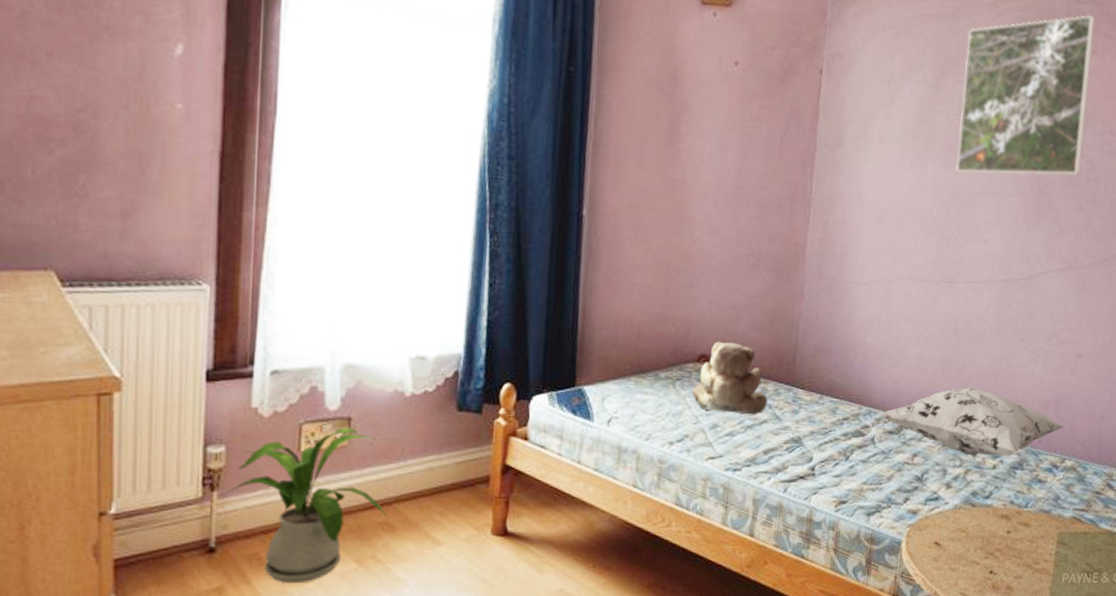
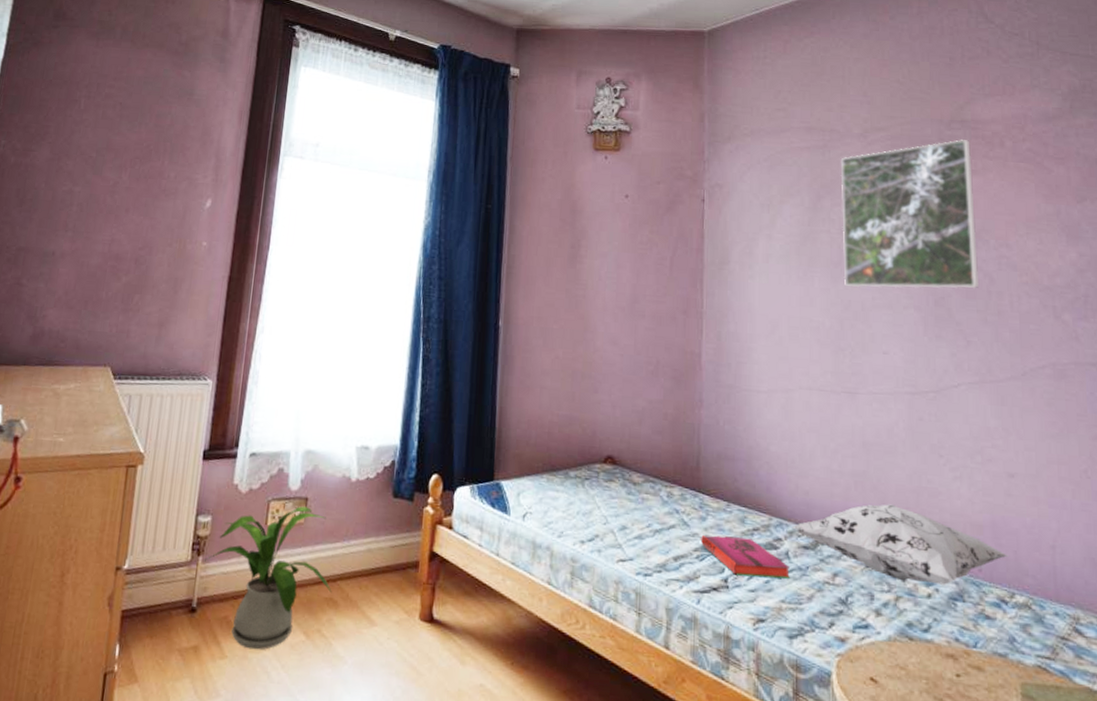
teddy bear: present [691,341,768,415] -> none [599,444,674,519]
hardback book: none [792,427,874,463] -> present [701,535,790,579]

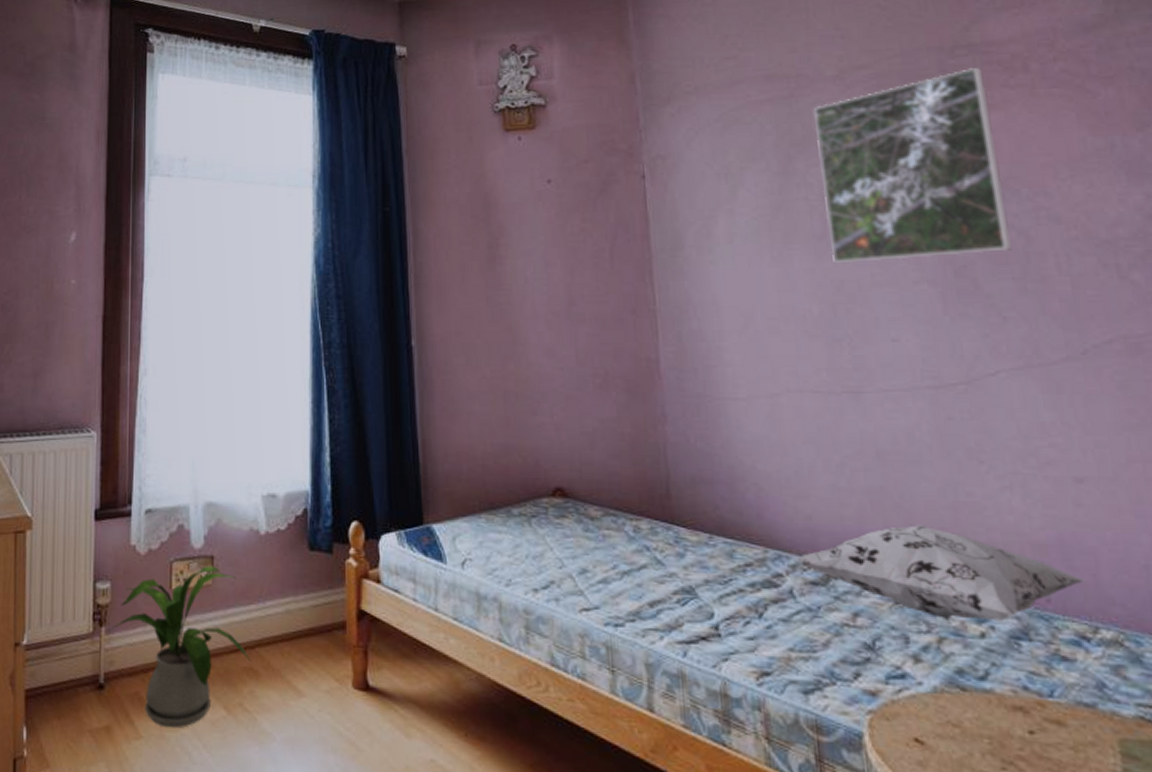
hardback book: present [701,535,790,579] -> none [680,574,797,622]

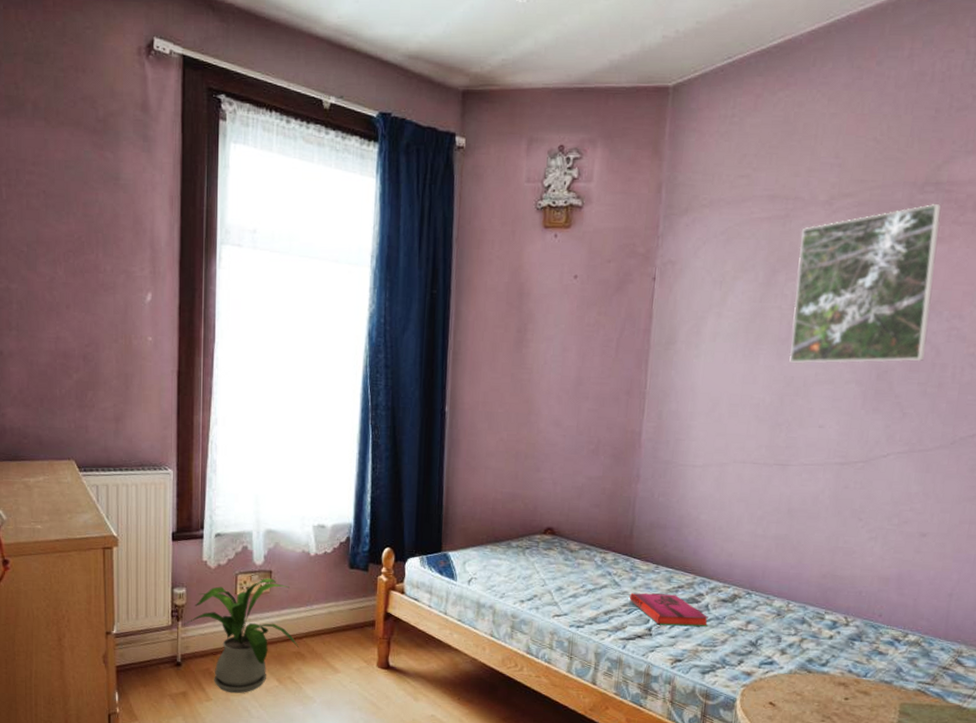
hardback book: none [680,574,797,622] -> present [630,593,708,627]
decorative pillow: present [793,525,1086,621] -> none [713,562,908,628]

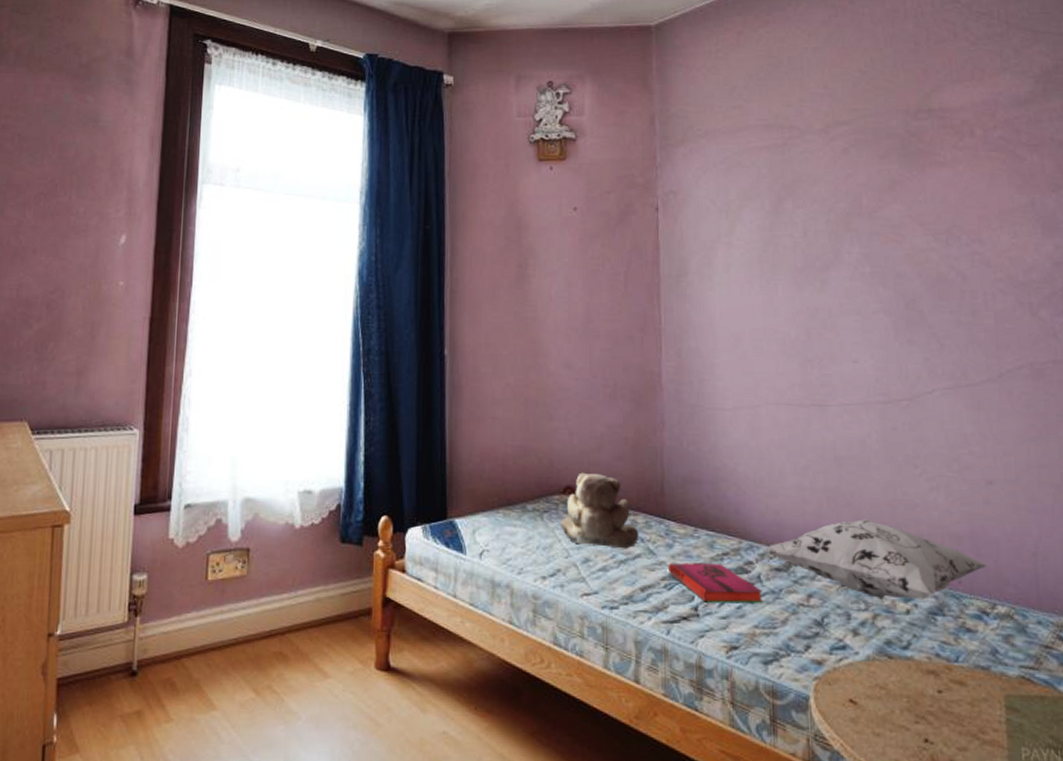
house plant: present [184,578,299,694] -> none [143,558,281,711]
teddy bear: none [539,516,607,581] -> present [559,472,639,549]
decorative pillow: none [713,562,908,628] -> present [762,519,989,600]
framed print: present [789,204,942,364] -> none [801,130,951,294]

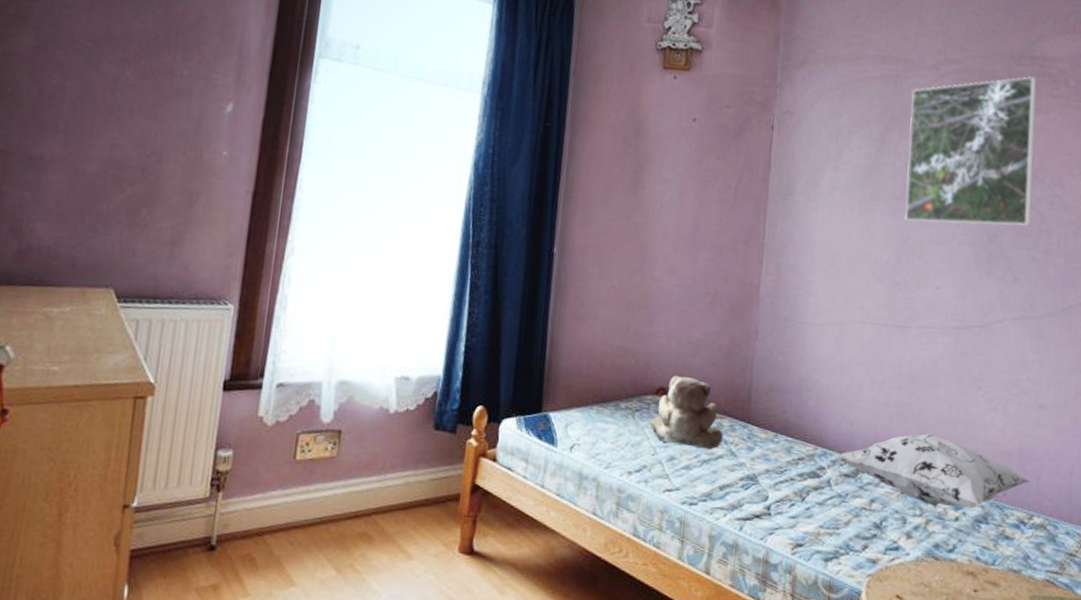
hardback book: present [669,562,762,603] -> none [747,465,830,505]
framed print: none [801,130,951,294] -> present [904,76,1037,227]

